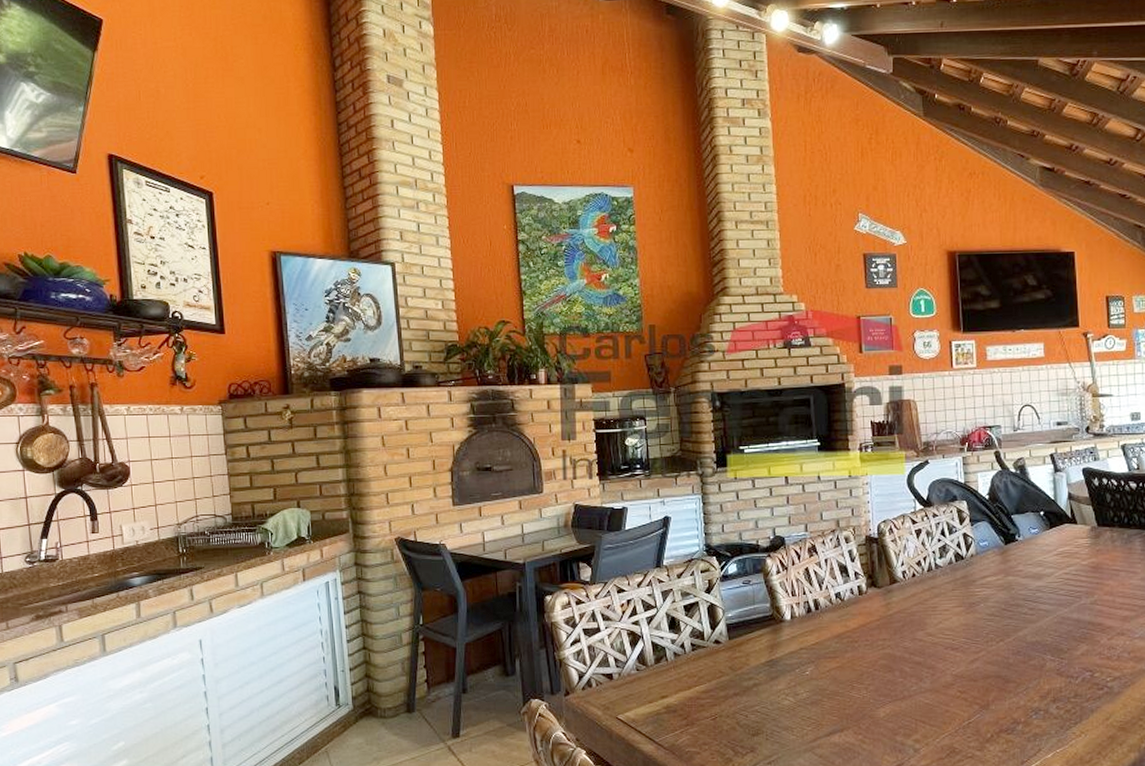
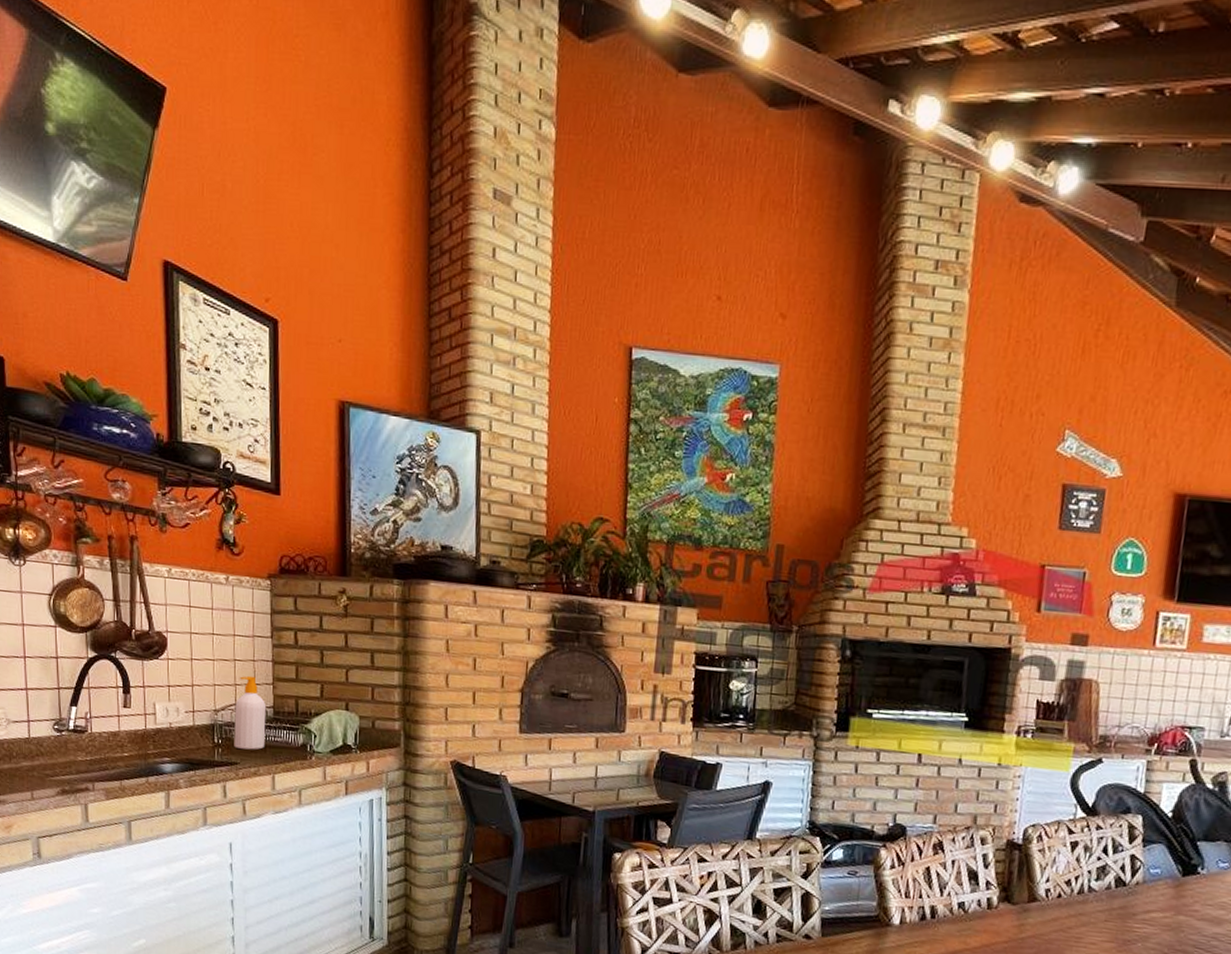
soap bottle: none [196,489,227,554] -> present [234,675,267,750]

